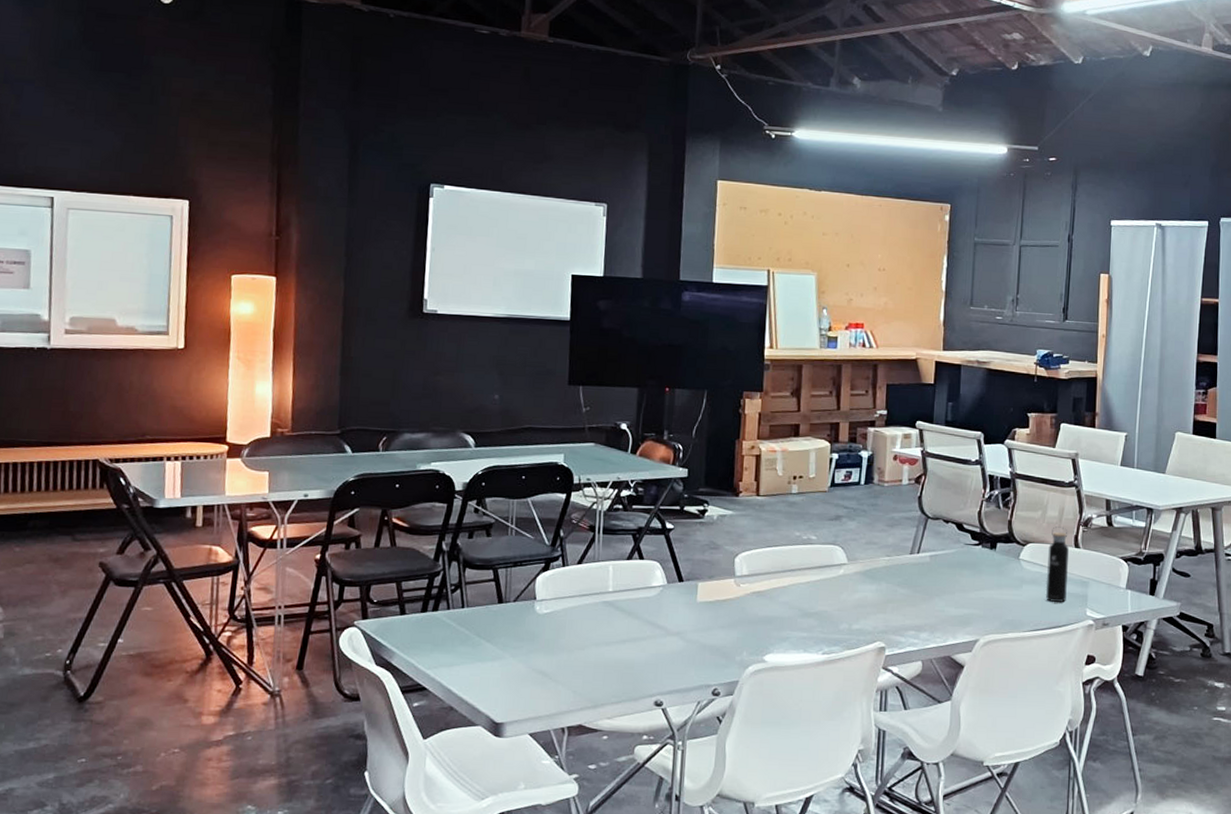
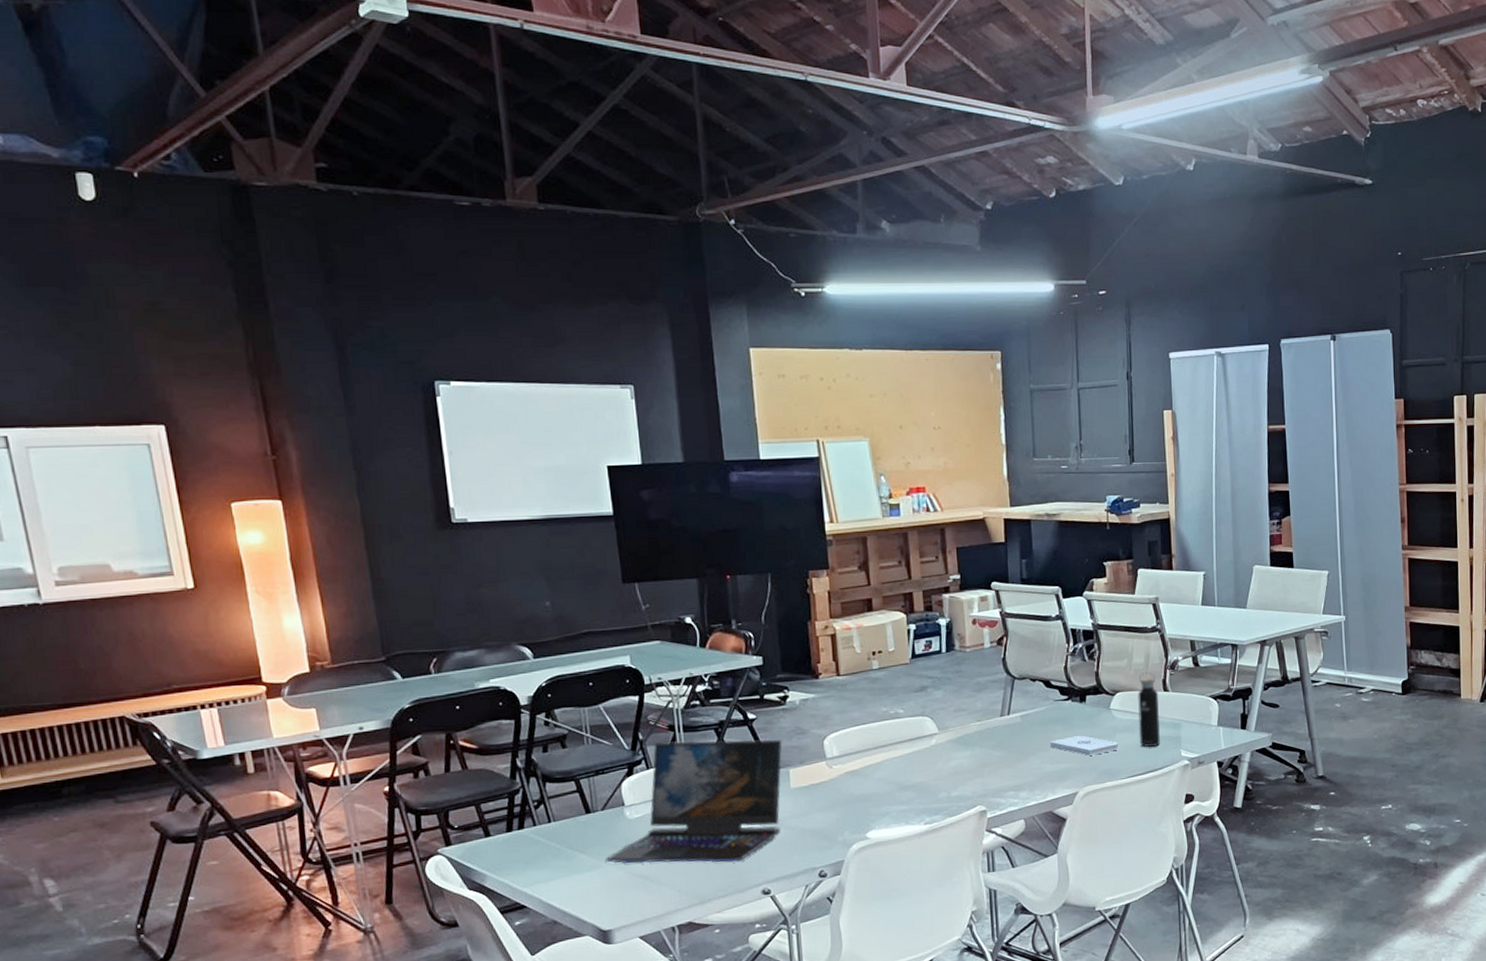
laptop: none [509,540,695,669] -> present [605,739,782,864]
notepad: none [955,582,1025,604] -> present [1049,735,1119,756]

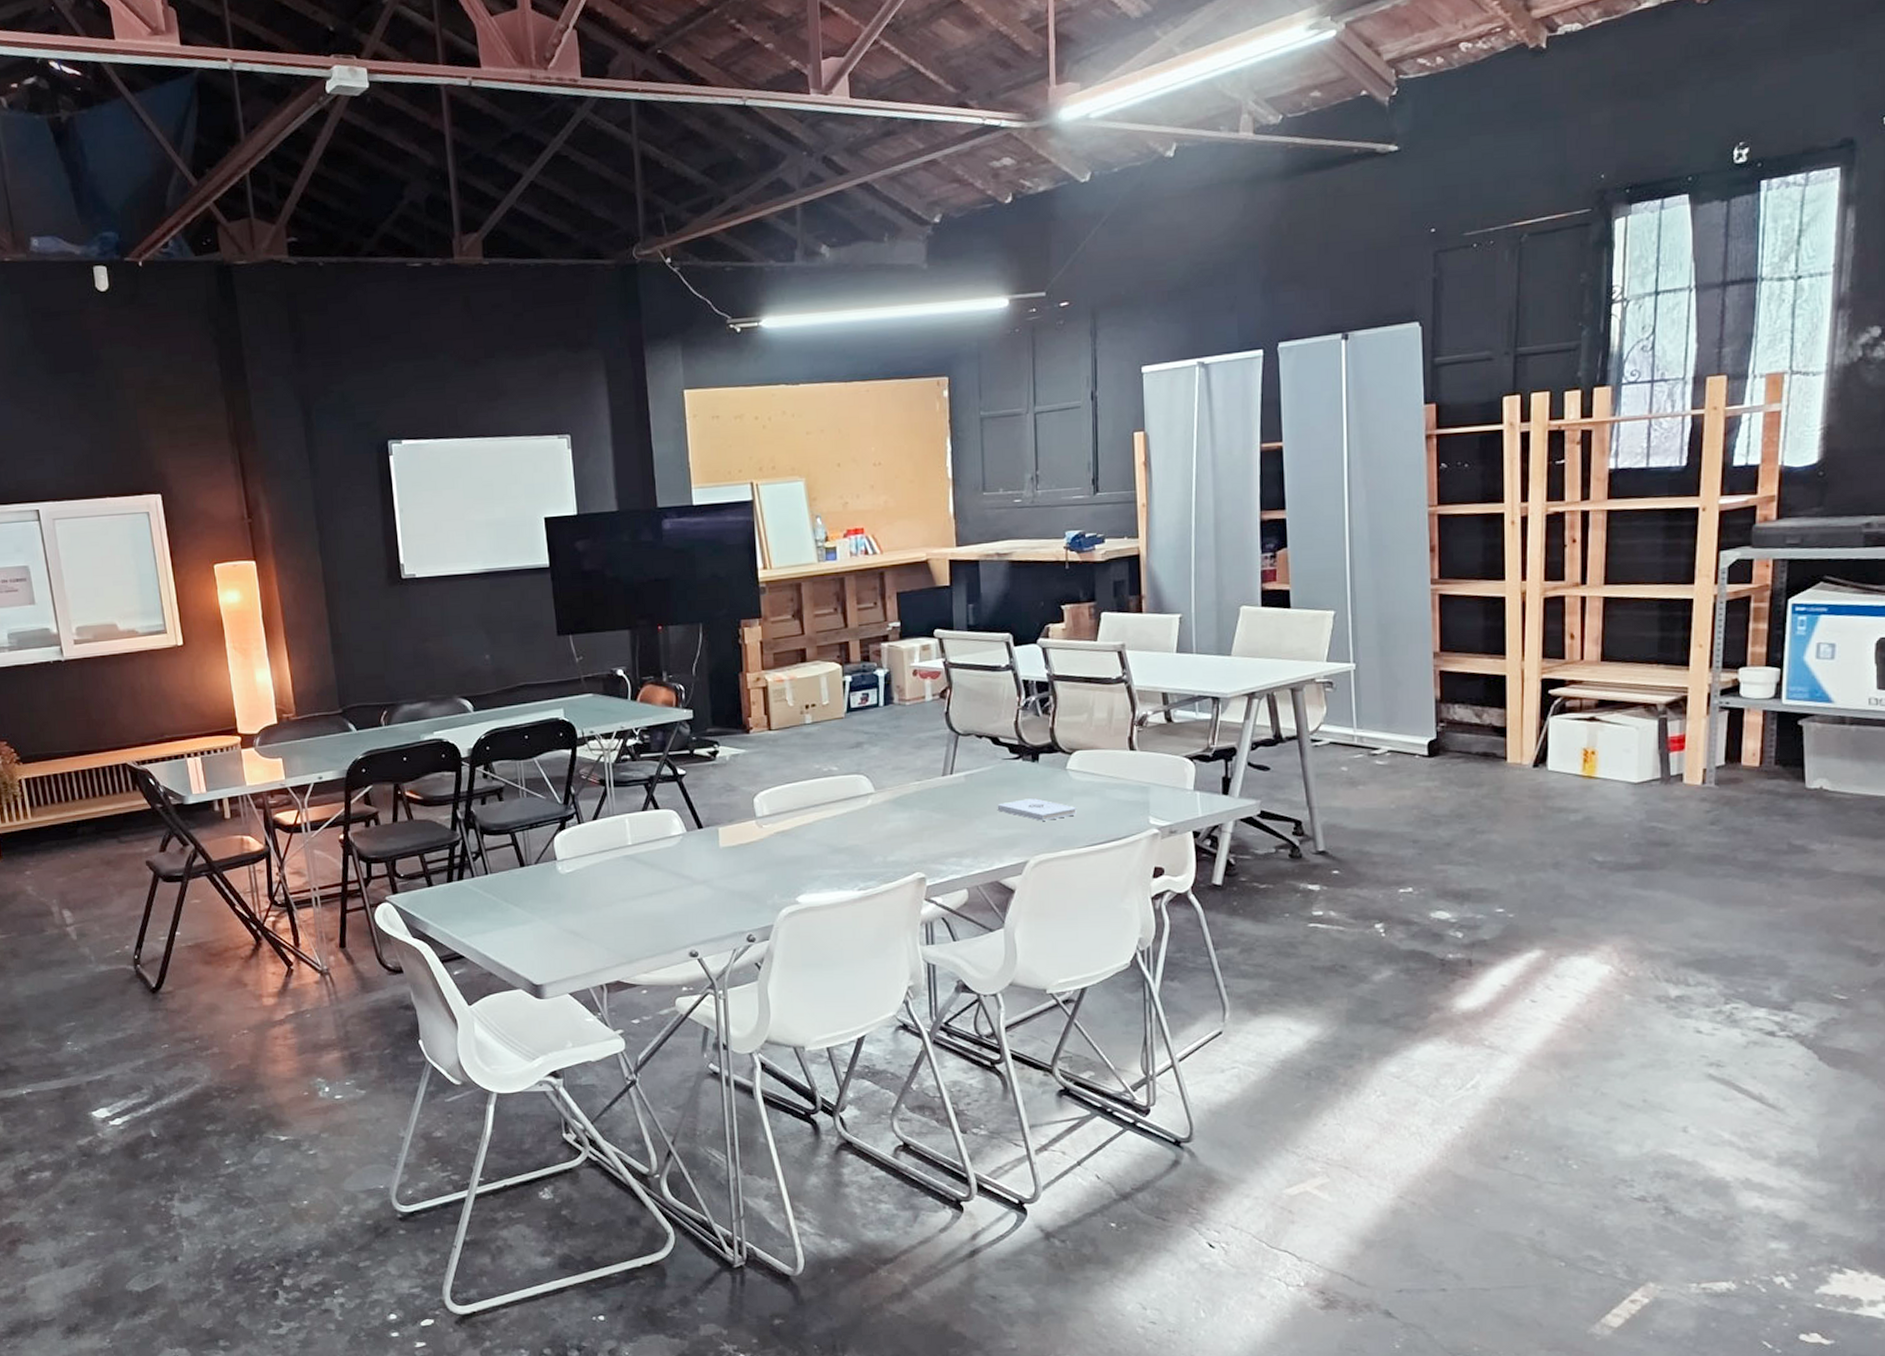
laptop: present [605,739,782,864] -> none [538,795,712,922]
water bottle: present [1138,672,1160,747] -> none [1099,729,1125,813]

